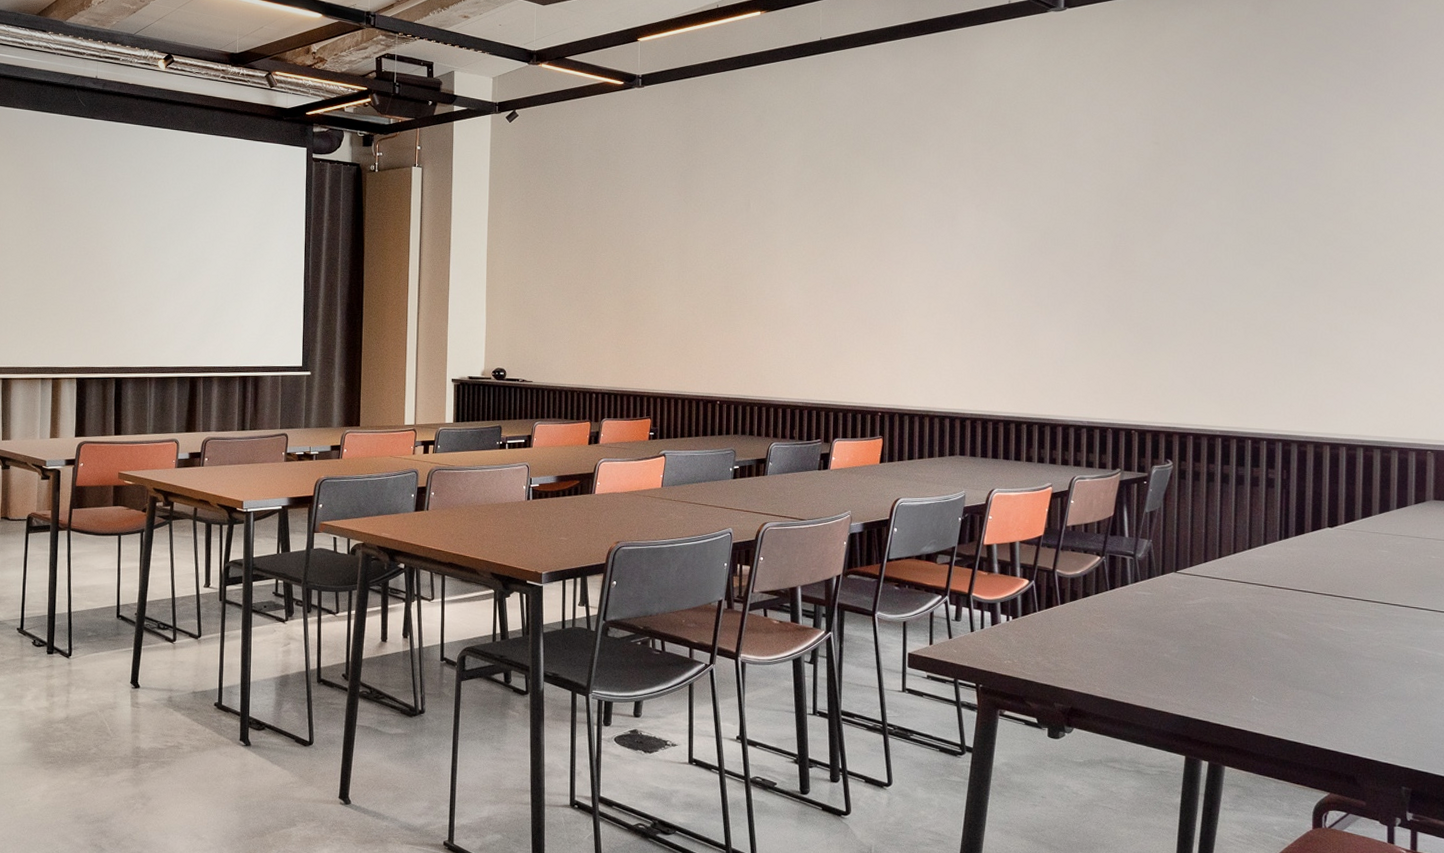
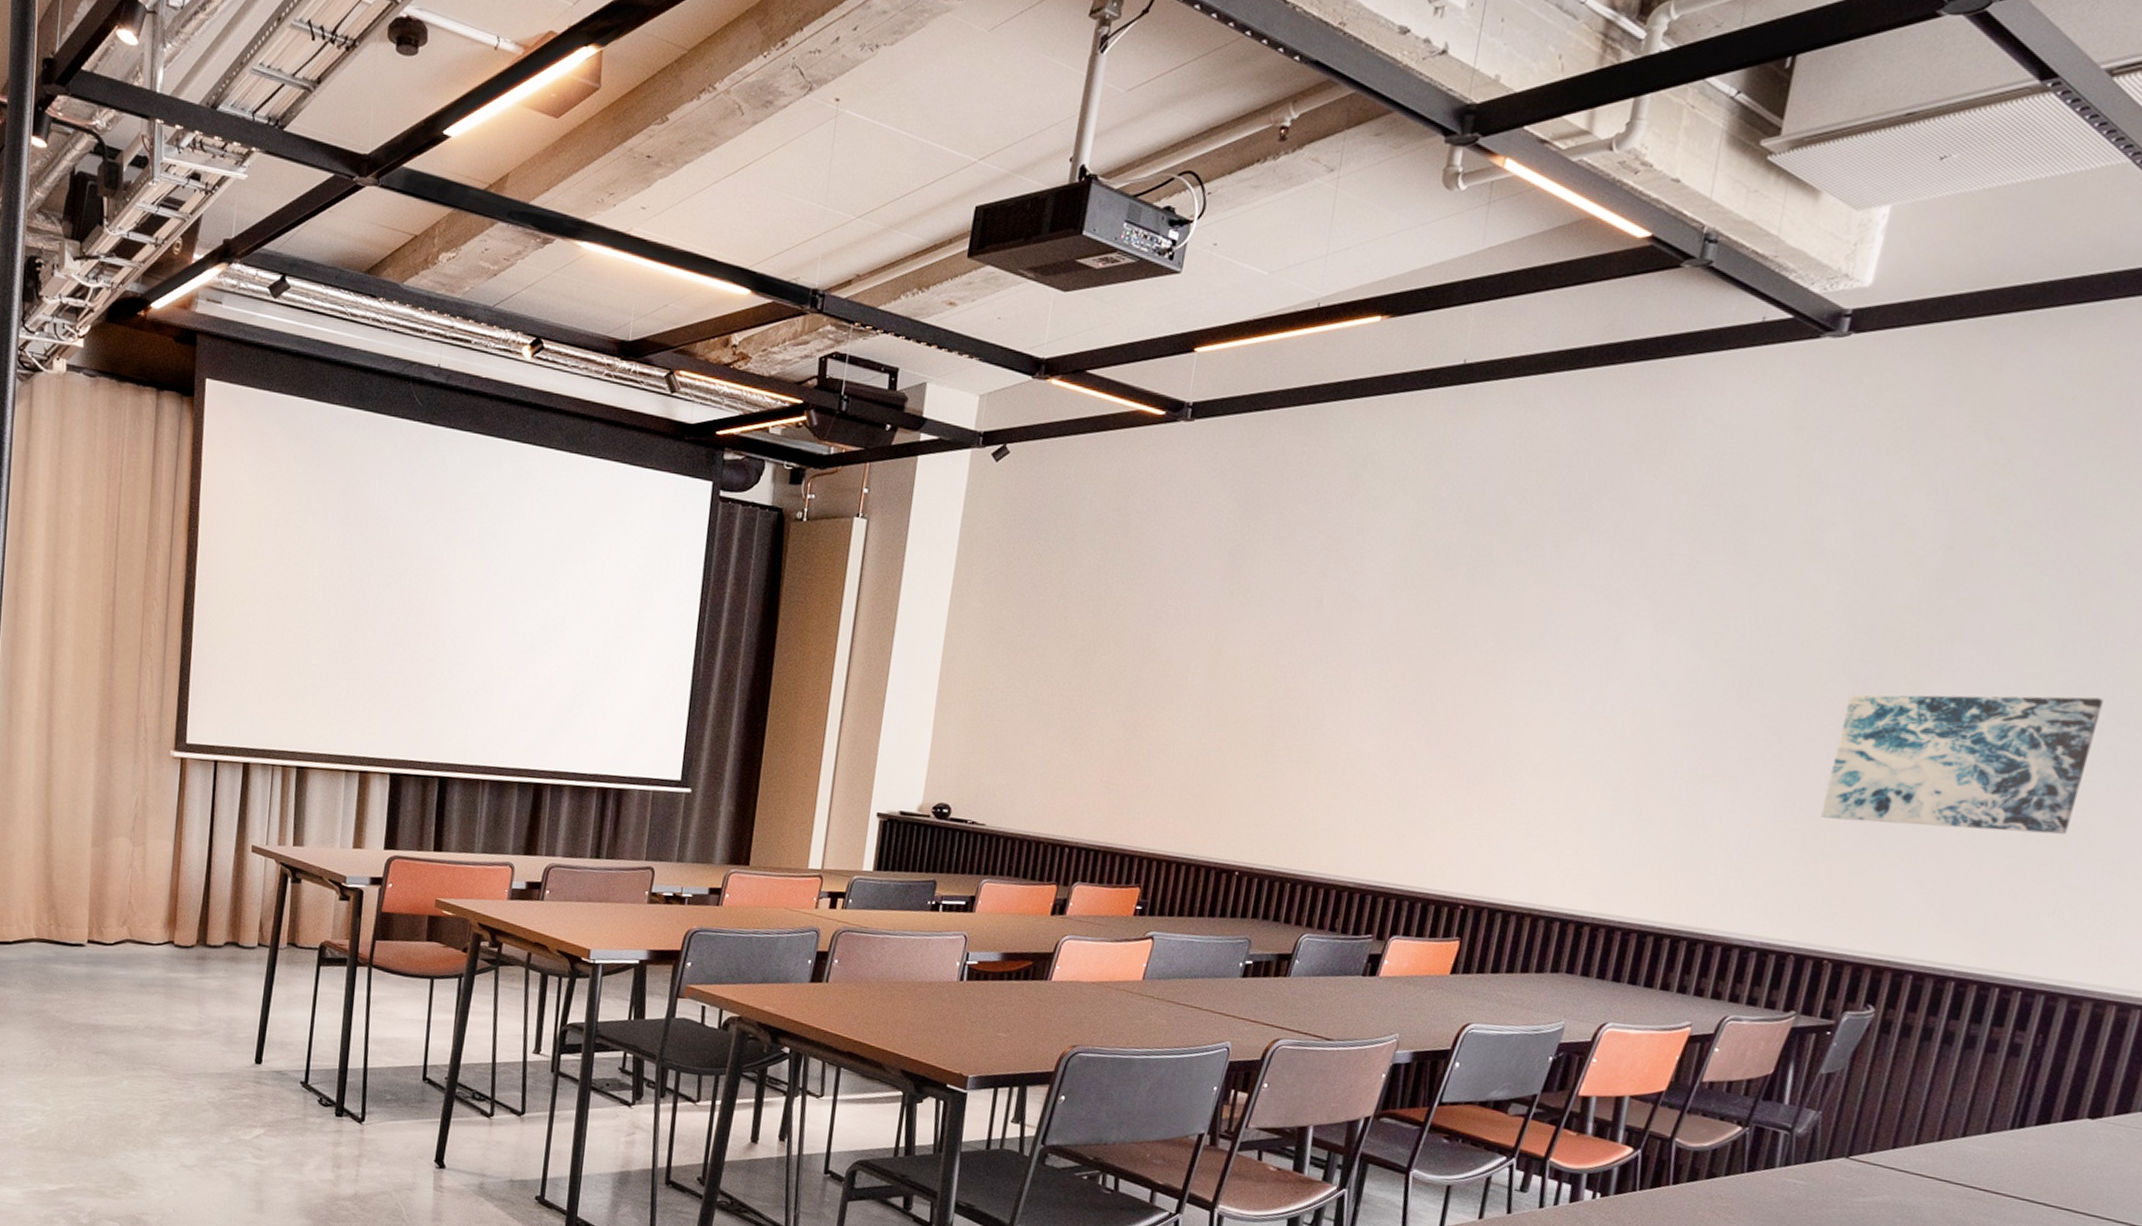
wall art: none [1109,236,1275,331] -> present [1820,694,2104,835]

